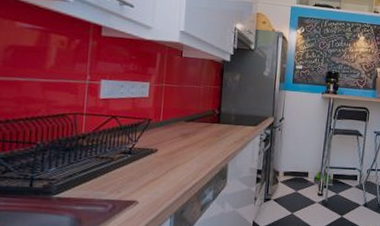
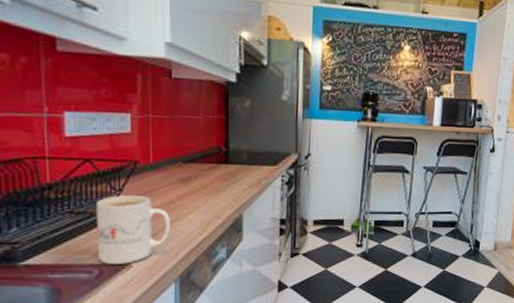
mug: none [113,145,172,201] -> present [96,195,171,264]

